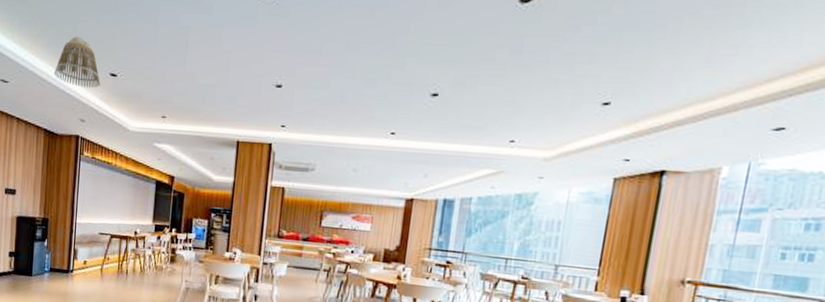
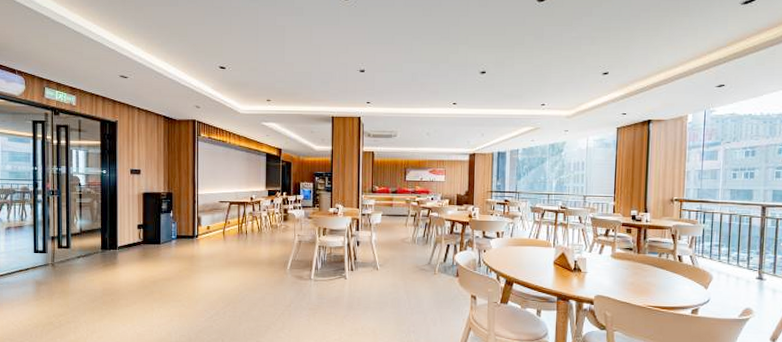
lamp shade: present [53,36,100,89] -> none [169,37,211,80]

